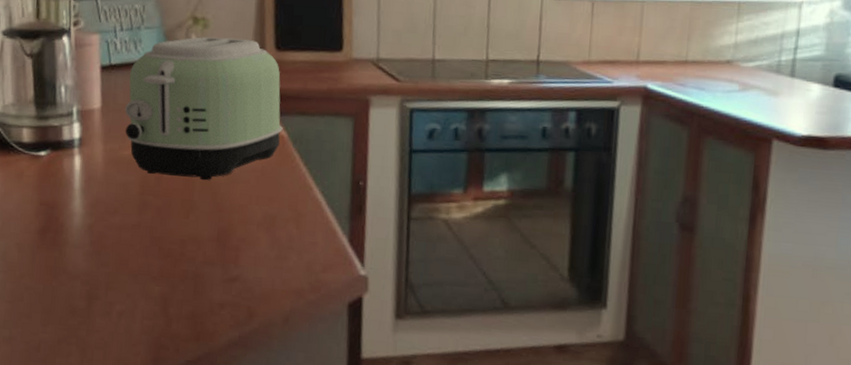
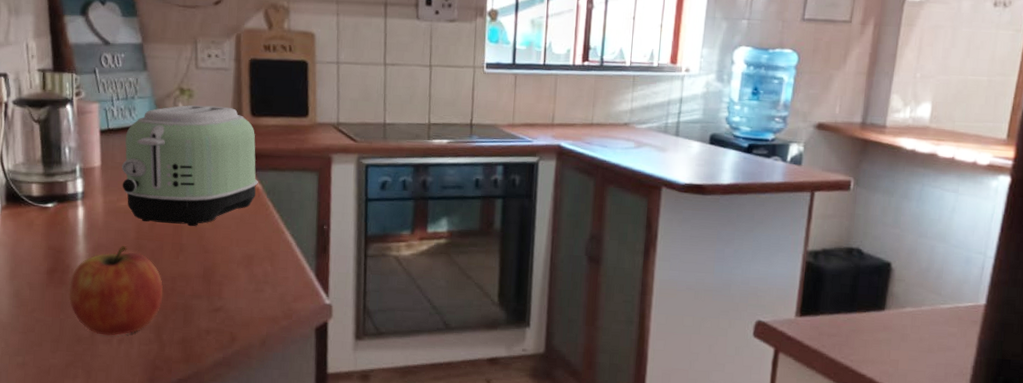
fruit: none [61,201,171,308] -> present [68,245,163,336]

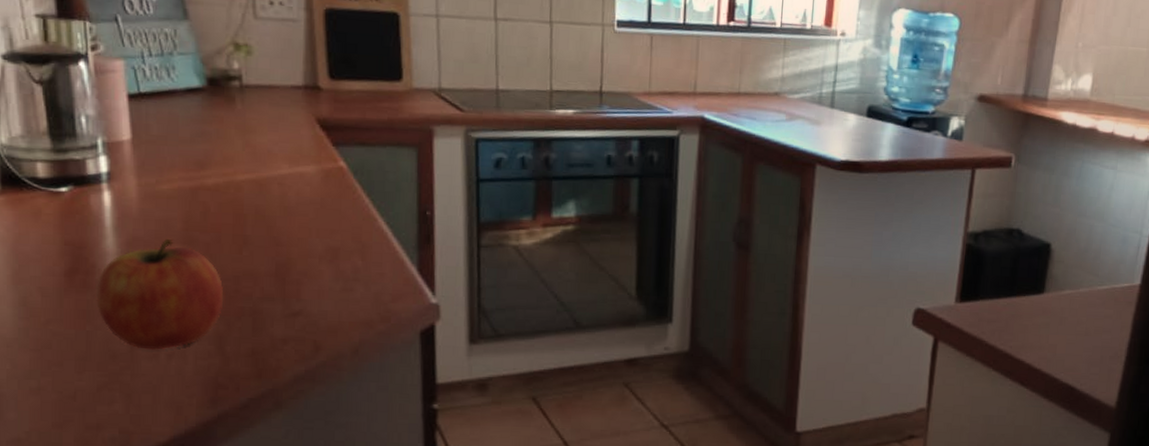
toaster: present [122,105,258,227] -> none [160,64,342,215]

